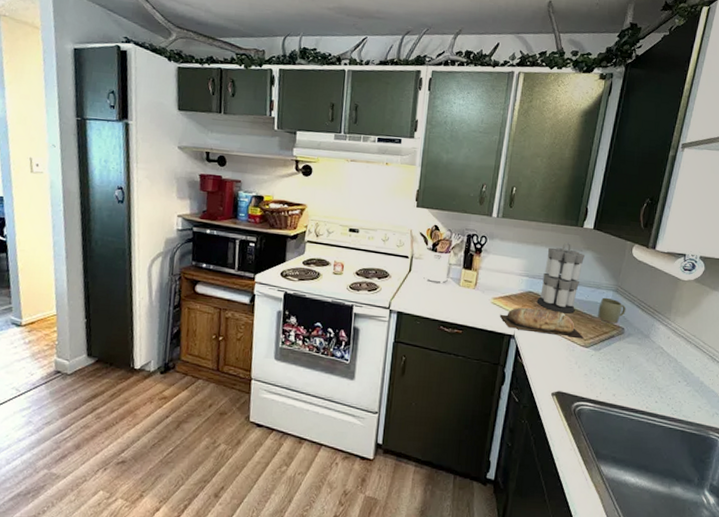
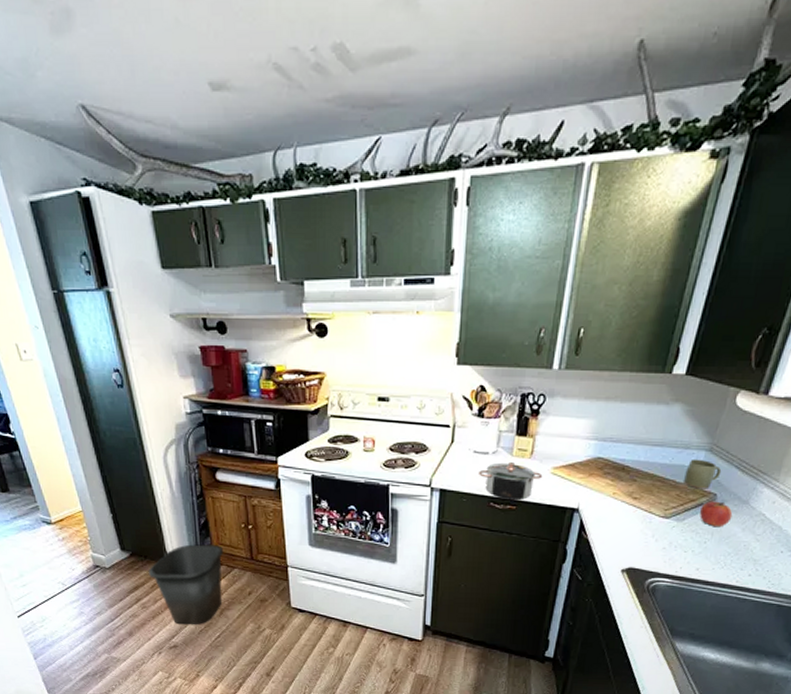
waste bin: none [111,353,192,439] -> present [149,544,224,625]
cooking pot: none [431,290,485,326] -> present [479,461,543,501]
bread loaf: present [499,307,584,338] -> none [561,476,664,508]
spice rack: present [536,242,585,314] -> none [607,393,672,481]
fruit: none [611,334,638,358] -> present [699,501,733,528]

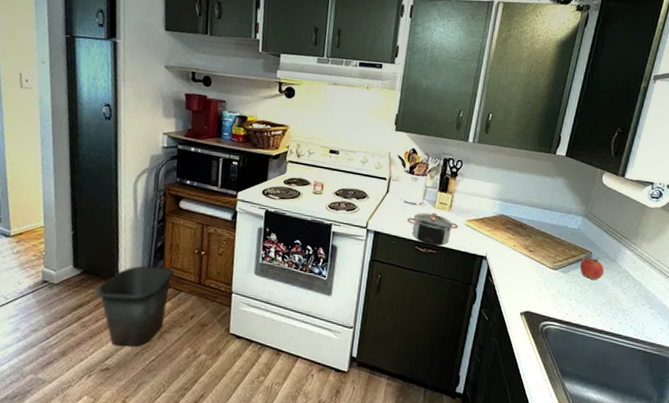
mug: present [684,459,722,489] -> none [567,222,595,248]

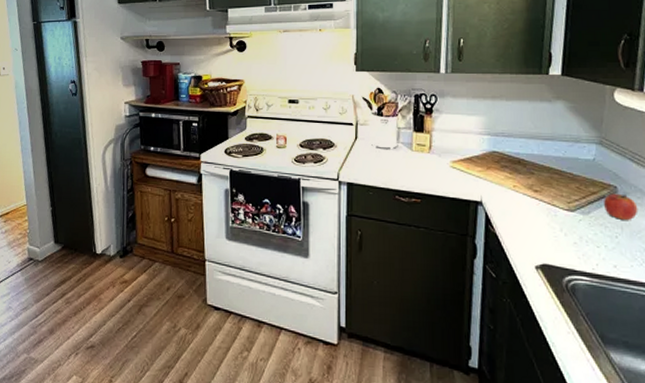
waste bin: present [96,265,175,348] -> none [77,237,147,323]
cooking pot: present [407,212,459,246] -> none [382,156,443,194]

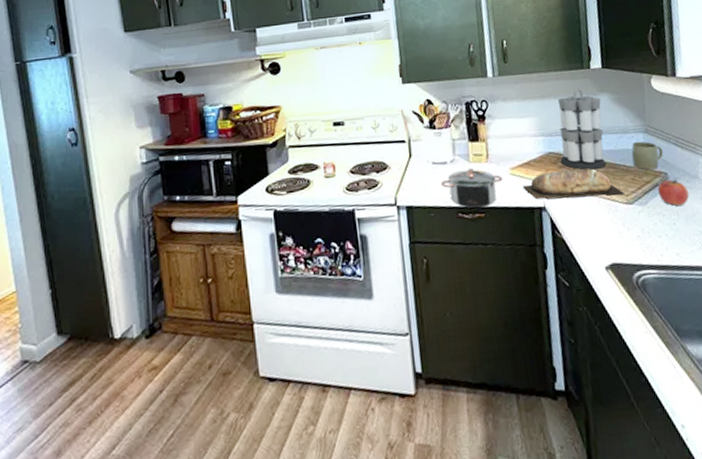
cooking pot: none [382,156,443,194] -> present [441,168,503,209]
bread loaf: none [461,169,567,201] -> present [522,168,624,200]
spice rack: none [503,92,555,173] -> present [558,88,606,170]
mug: none [580,152,616,182] -> present [631,141,664,170]

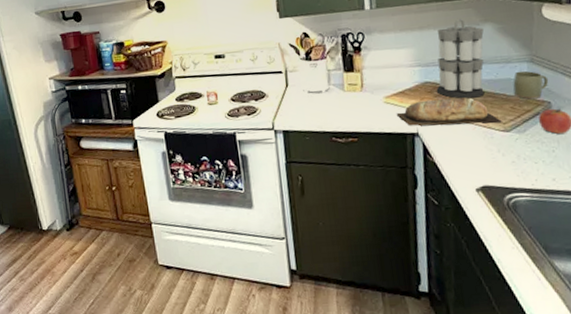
cooking pot: present [441,168,503,209] -> none [316,96,377,134]

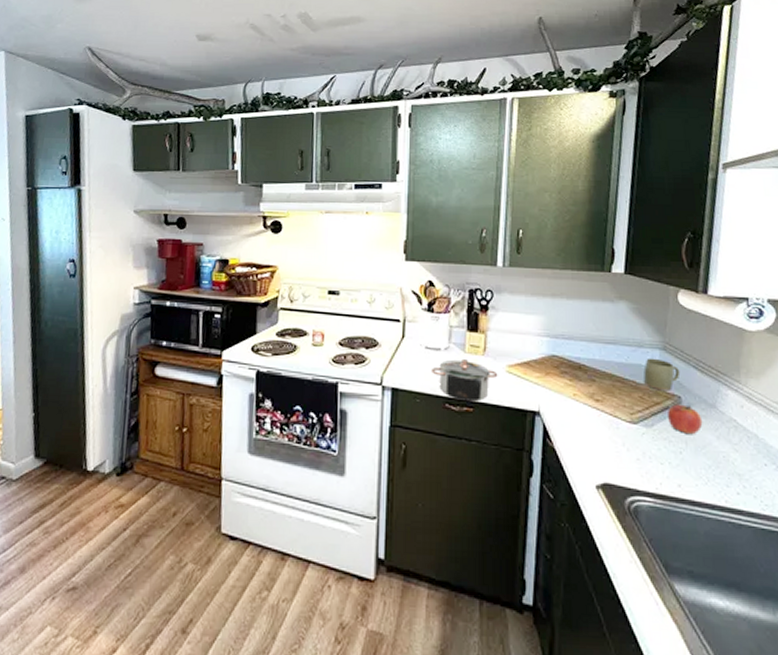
cooking pot: none [316,96,377,134] -> present [432,358,498,402]
bread loaf: present [396,97,502,127] -> none [518,375,629,412]
spice rack: present [436,18,485,99] -> none [563,291,617,381]

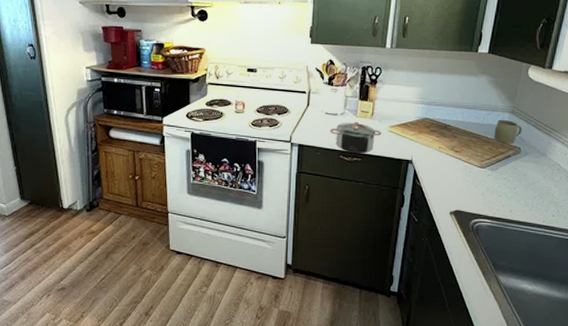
fruit: present [666,404,703,435] -> none [508,153,535,176]

